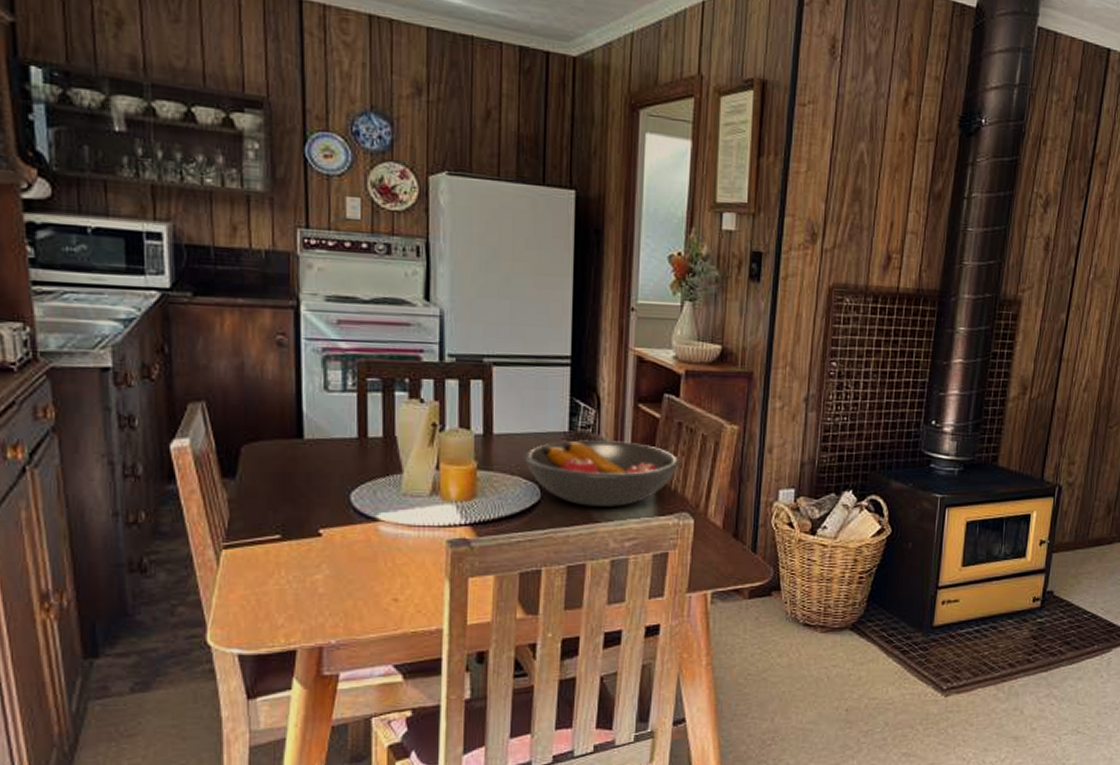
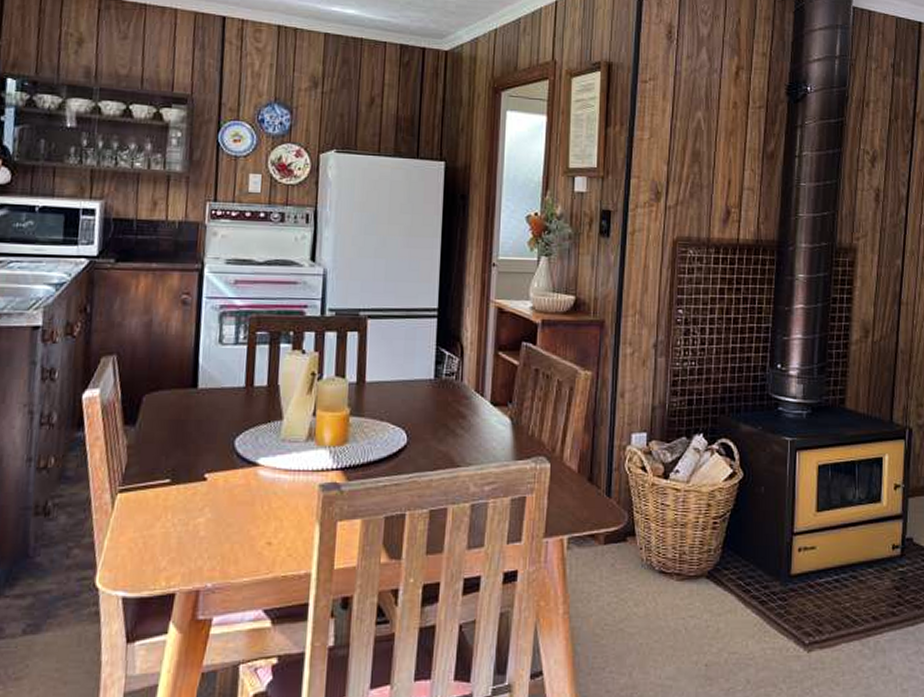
fruit bowl: present [523,440,681,507] -> none [392,387,538,451]

